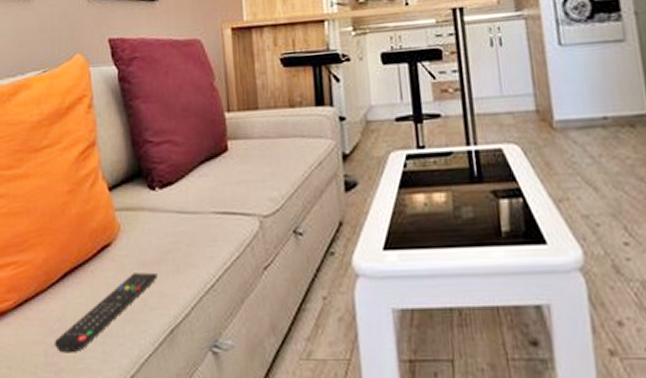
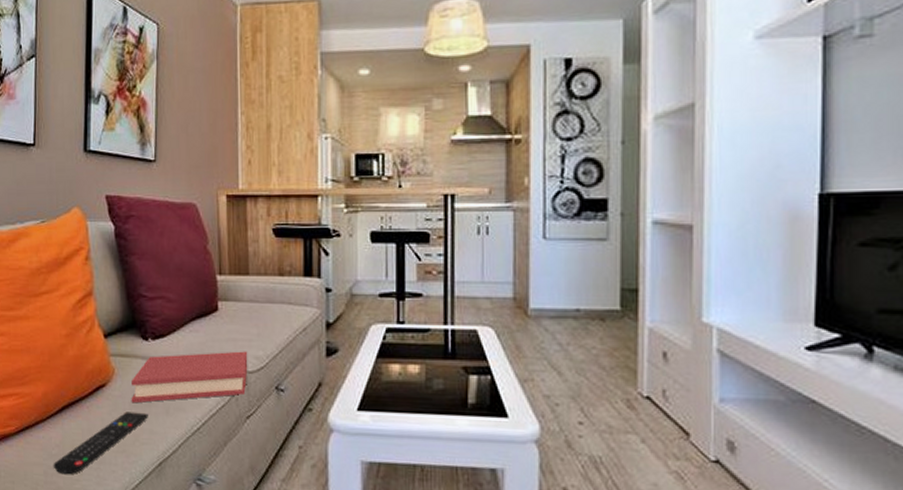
hardback book: none [138,193,263,263] -> present [131,351,248,404]

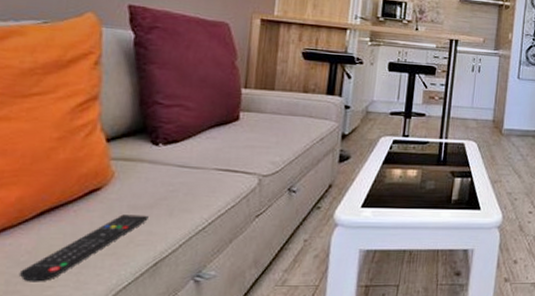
hardback book: present [131,351,248,404] -> none [130,157,265,206]

